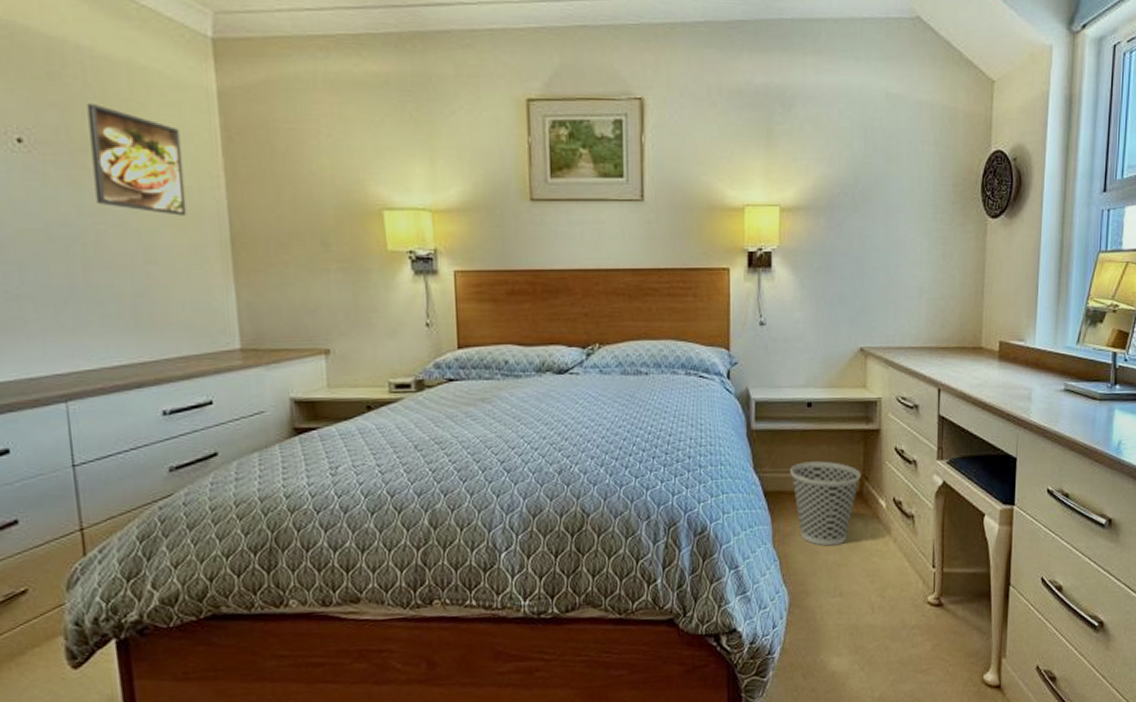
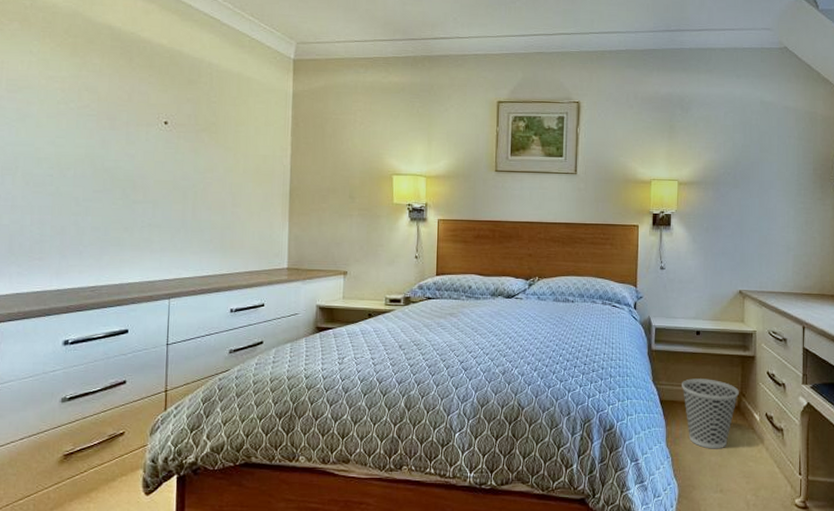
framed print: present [87,103,187,216] -> none [207,99,266,175]

